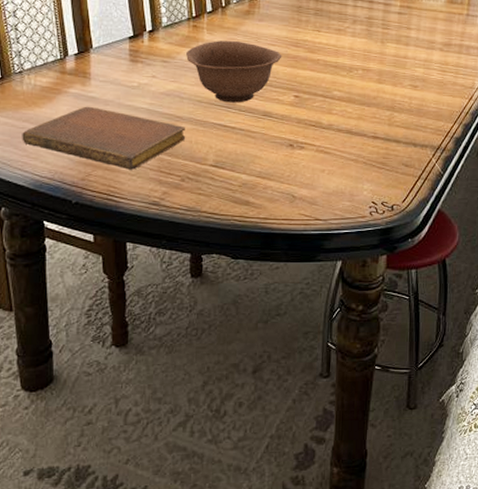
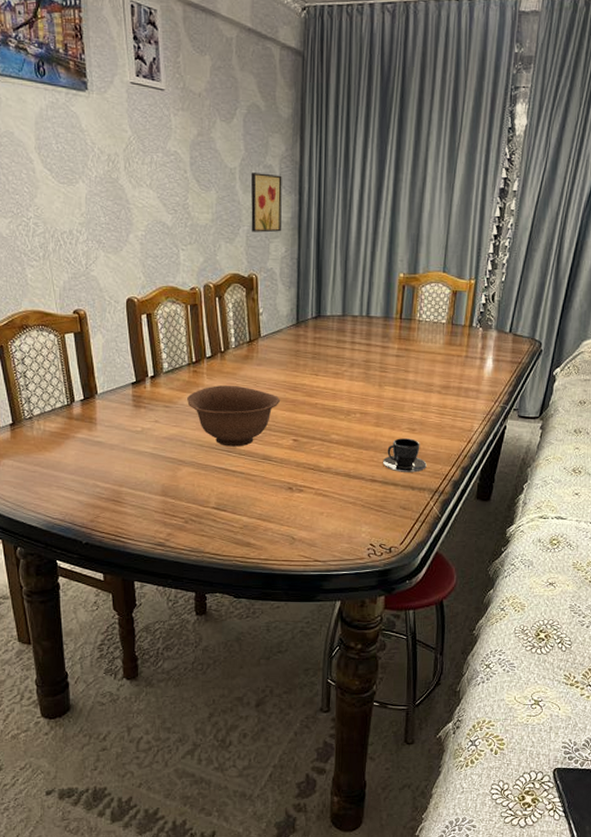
notebook: present [22,106,186,170] -> none [34,450,189,512]
teacup: none [384,95,429,129] -> present [382,438,427,473]

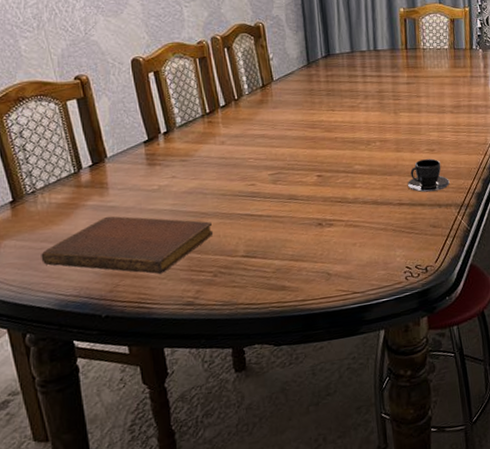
notebook: none [34,450,189,512] -> present [41,216,214,274]
bowl: present [187,385,281,447] -> none [204,130,301,192]

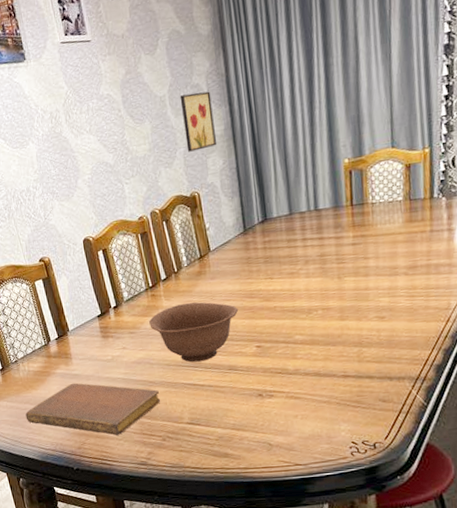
bowl: none [204,130,301,192] -> present [149,302,239,363]
teacup: present [407,158,450,193] -> none [352,327,403,364]

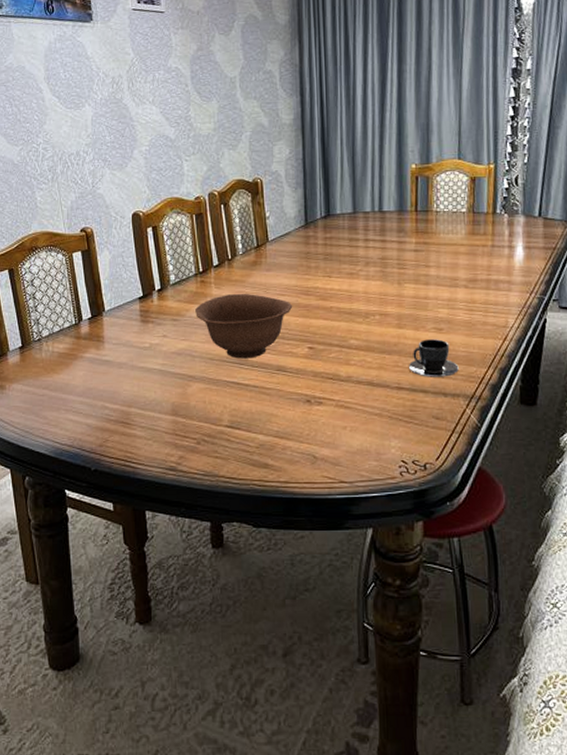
notebook: present [25,383,161,436] -> none [42,370,200,434]
wall art: present [179,91,216,152] -> none [251,79,284,137]
teacup: none [352,327,403,364] -> present [408,339,459,377]

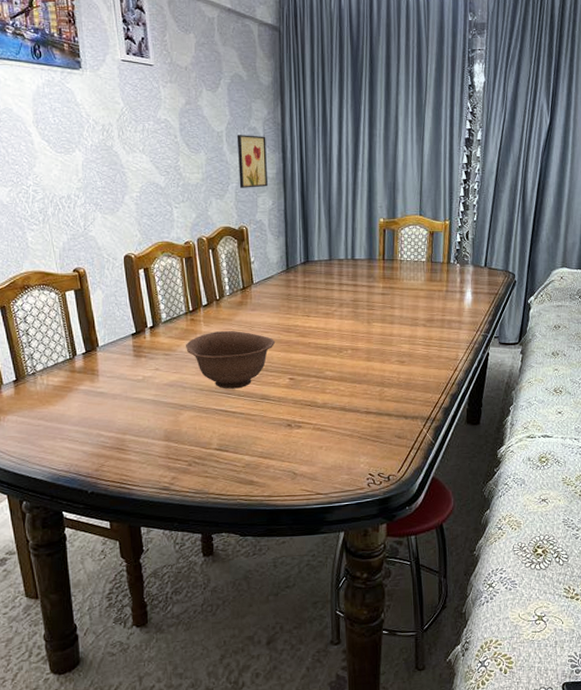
wall art: none [251,79,284,137] -> present [236,135,267,188]
teacup: present [408,339,459,377] -> none [375,370,418,403]

